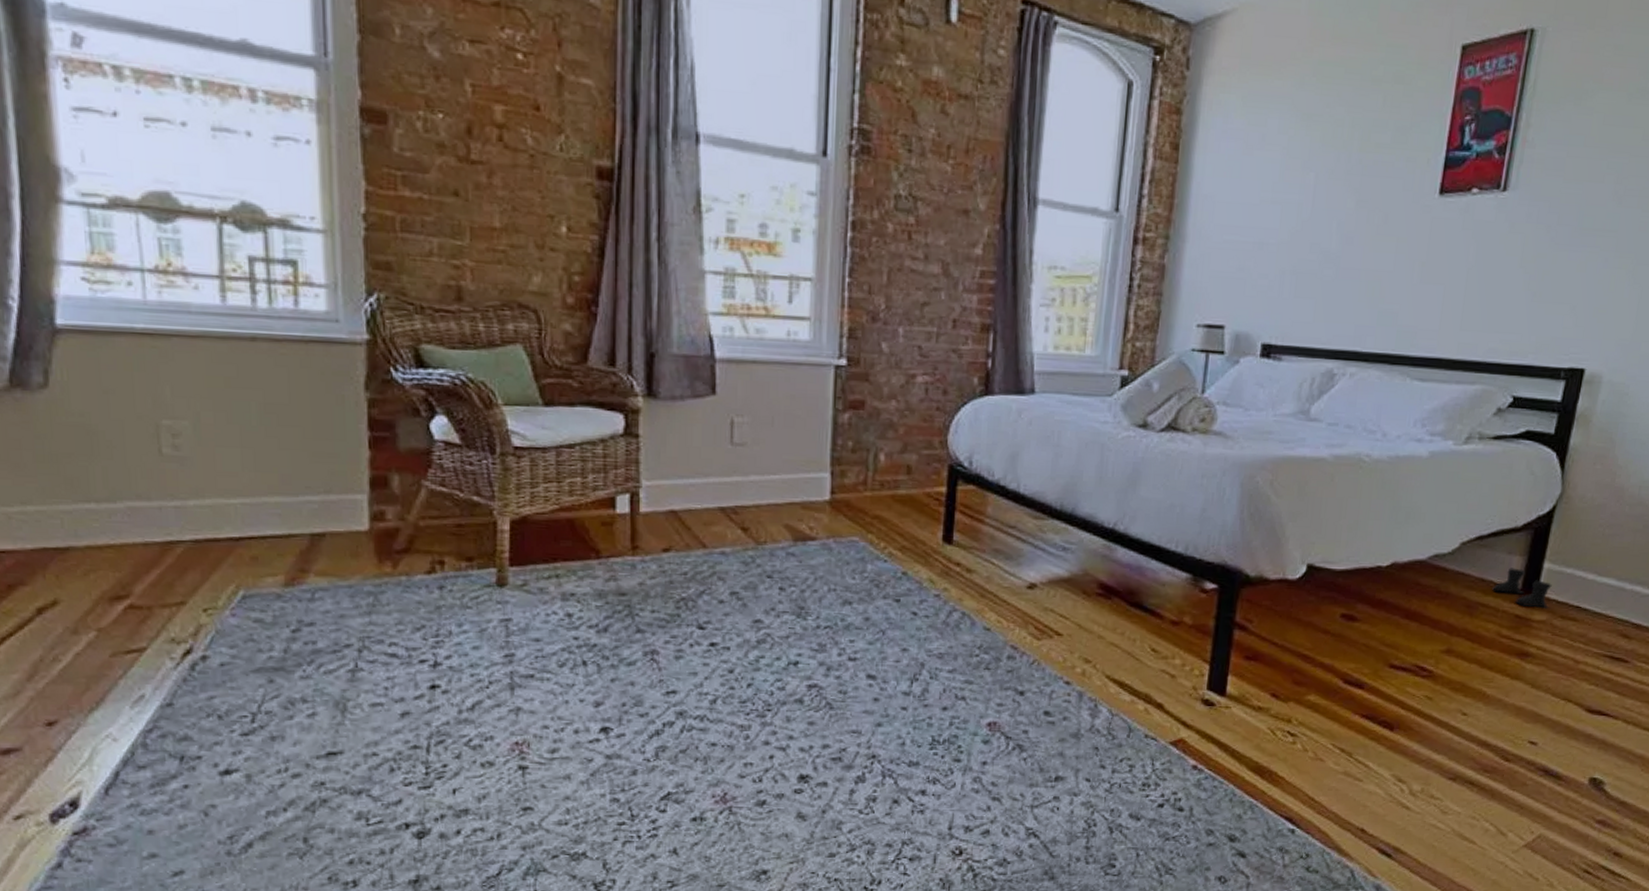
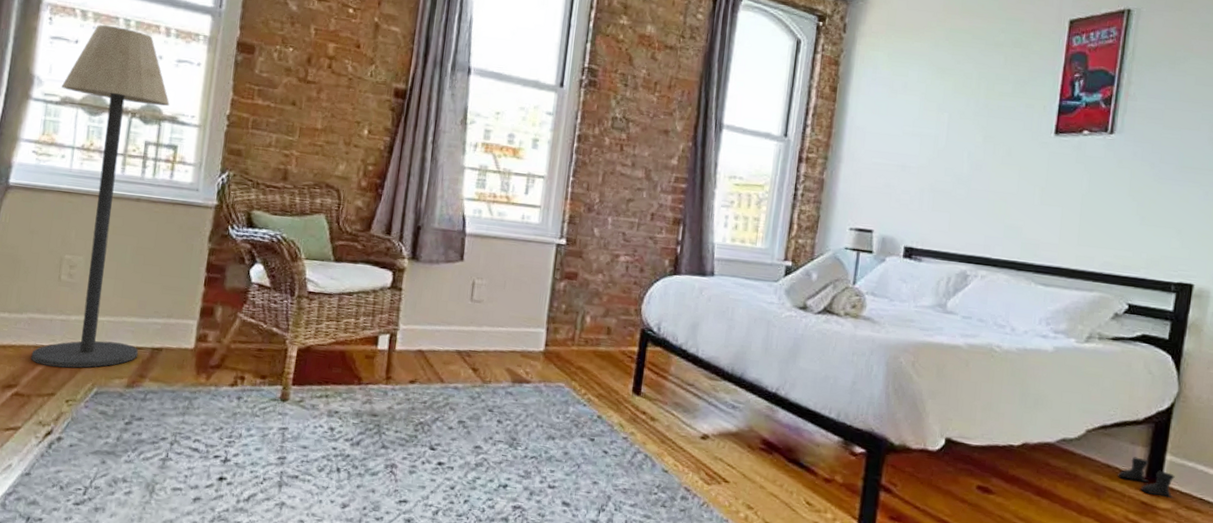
floor lamp: none [104,87,293,568] -> present [31,25,170,368]

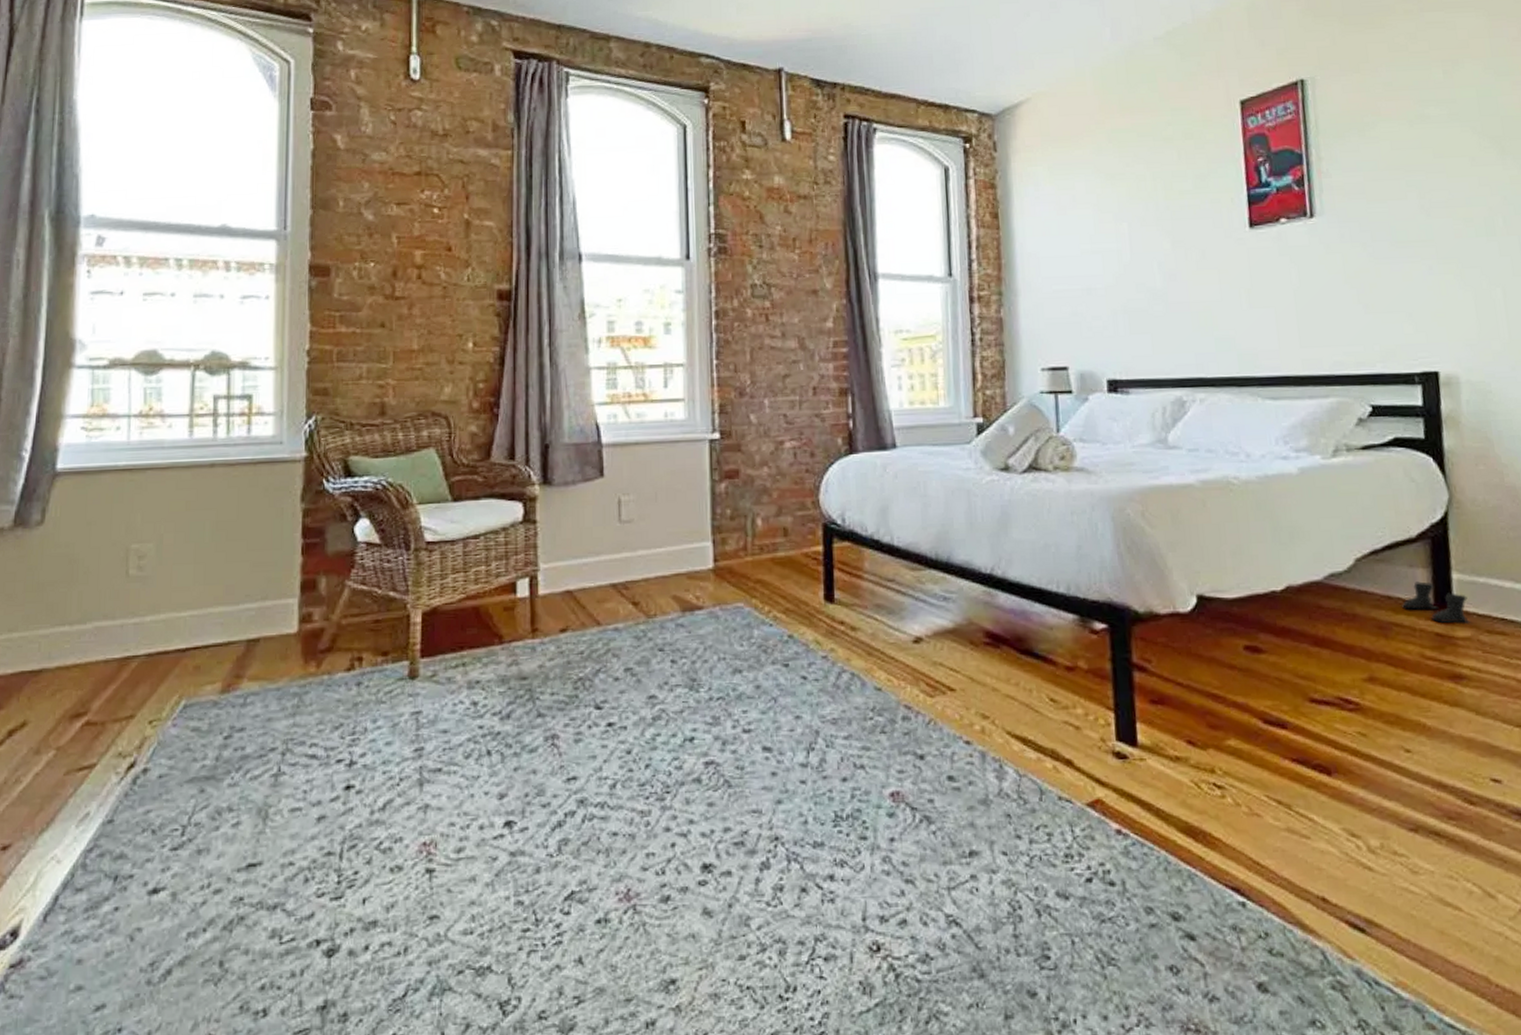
floor lamp: present [31,25,170,368] -> none [101,269,238,682]

